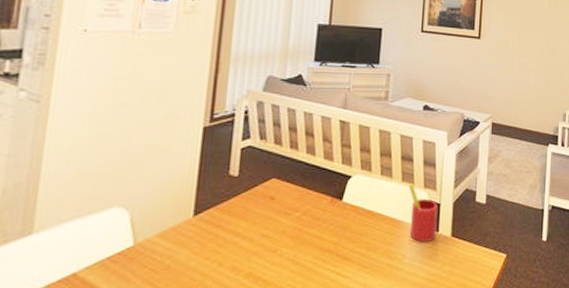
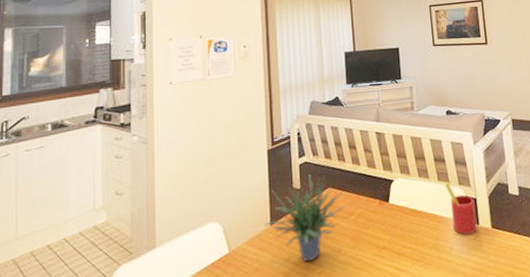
potted plant: none [186,161,291,261] -> present [265,174,346,262]

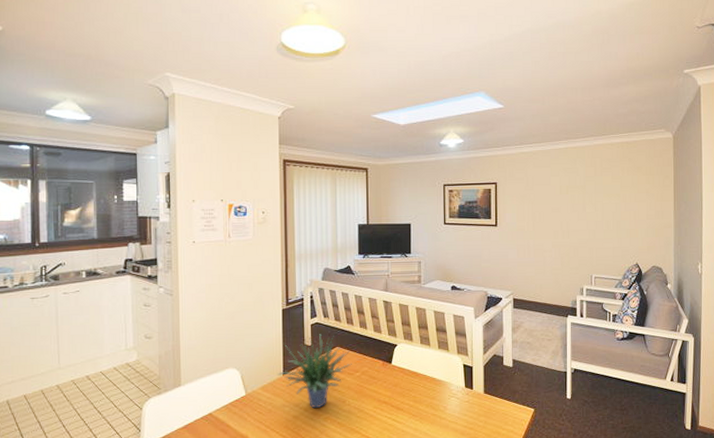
straw: present [444,182,477,235] -> none [444,350,471,397]

